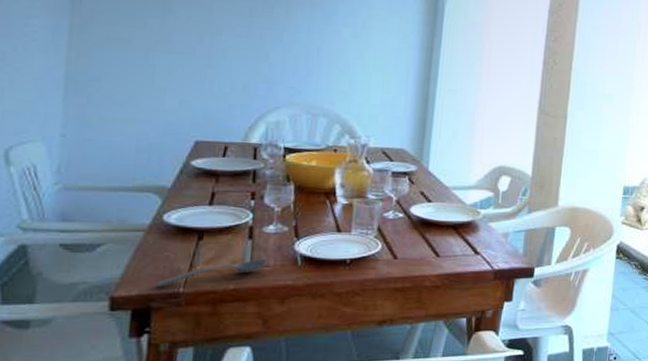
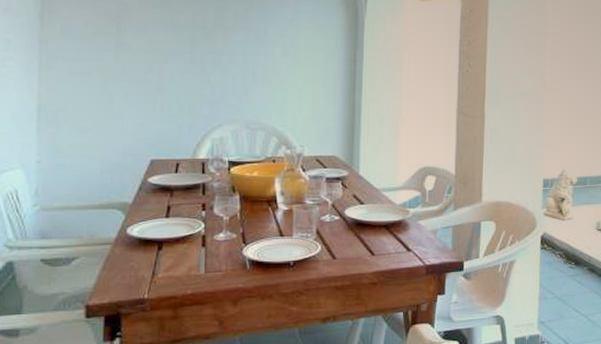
soupspoon: present [156,259,268,287] -> none [124,265,220,294]

